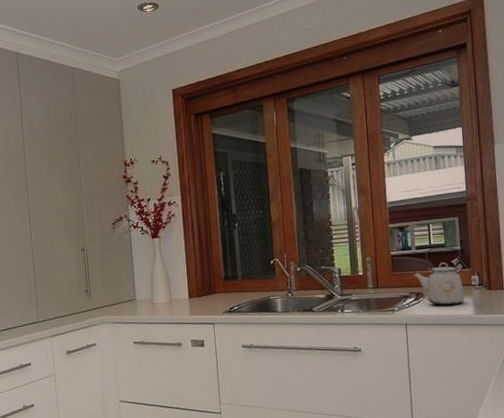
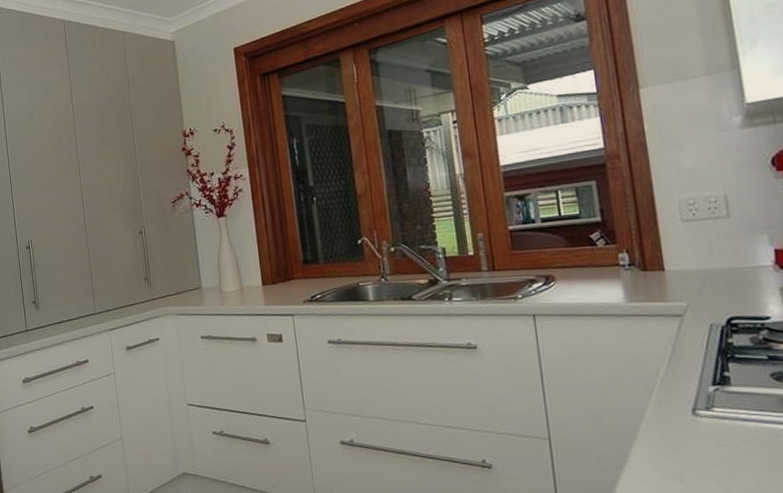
kettle: present [413,246,465,307] -> none [539,218,611,293]

